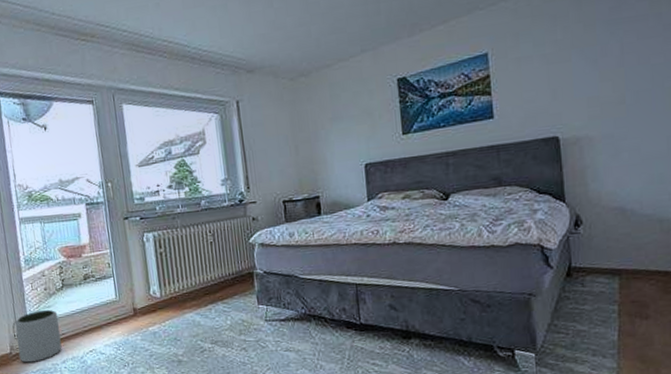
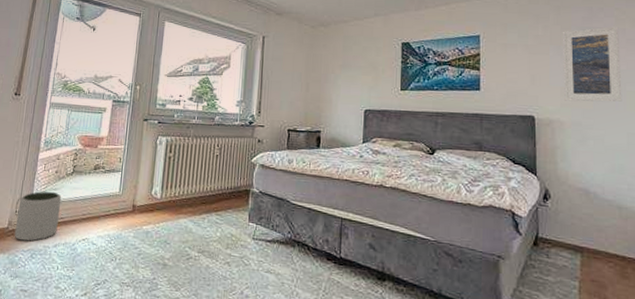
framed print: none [585,12,660,113] -> present [562,26,622,102]

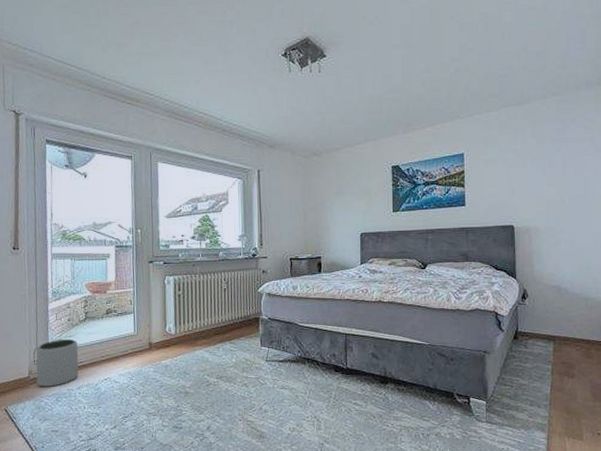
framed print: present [562,26,622,102] -> none [538,136,590,209]

